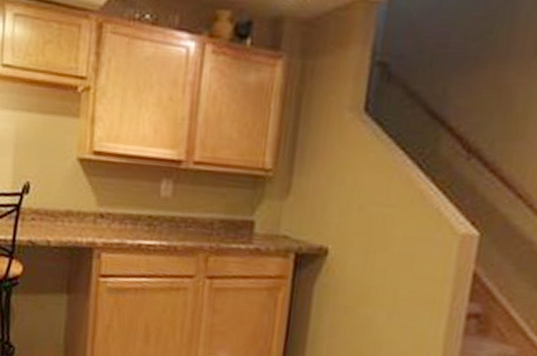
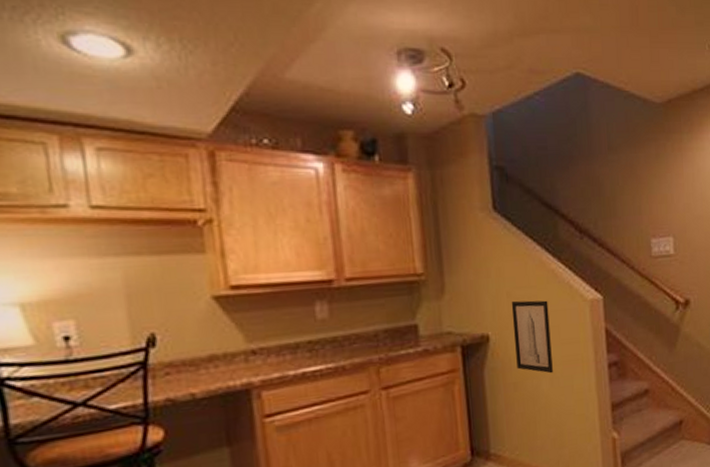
wall art: none [352,216,407,307] -> present [511,300,553,374]

